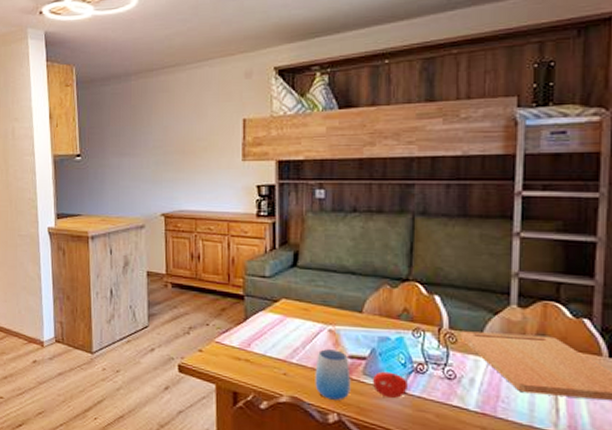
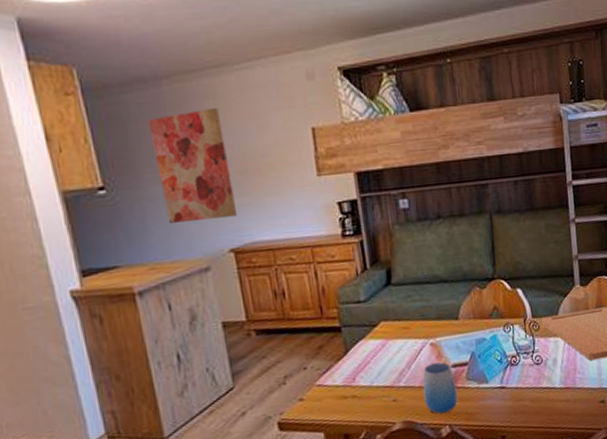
wall art: none [117,98,172,187] -> present [148,107,238,223]
fruit: present [373,371,409,399] -> none [476,370,507,397]

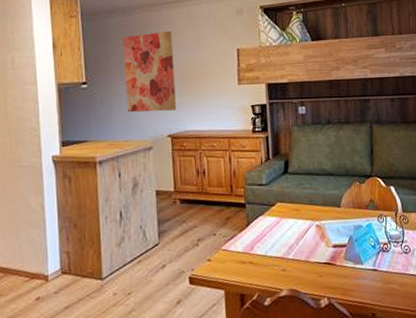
cup: present [422,362,458,414] -> none [307,242,337,286]

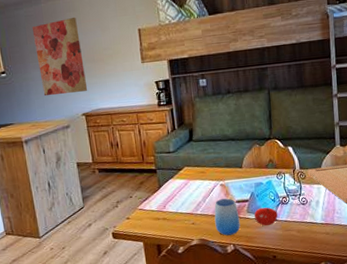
cup: none [307,242,337,286] -> present [214,198,241,236]
fruit: none [352,254,379,277] -> present [254,207,279,226]

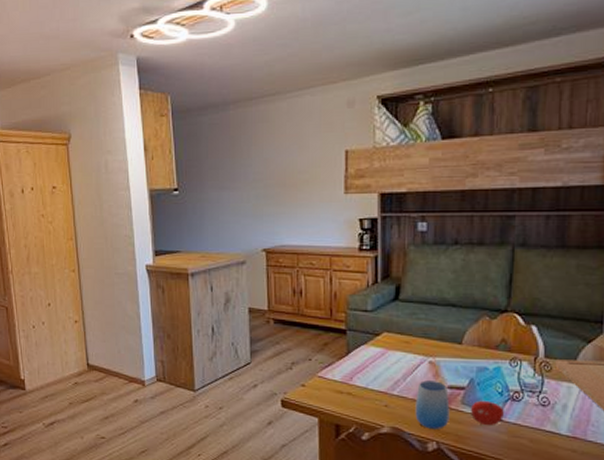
wall art: present [32,17,88,96] -> none [215,129,273,222]

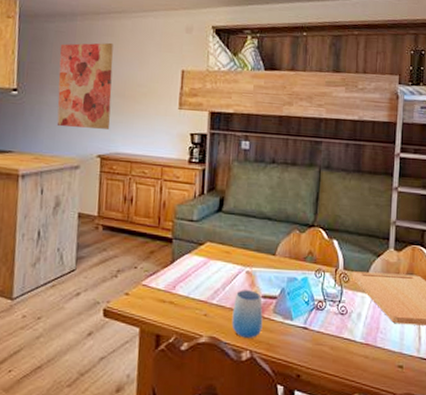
wall art: none [215,129,273,222] -> present [56,42,113,129]
fruit: present [471,400,505,426] -> none [281,309,311,335]

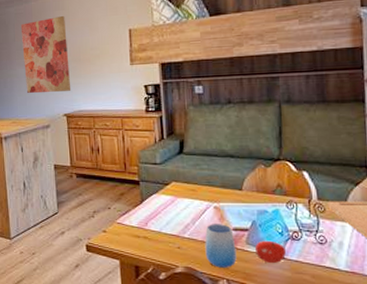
fruit: none [281,309,311,335] -> present [255,240,287,264]

